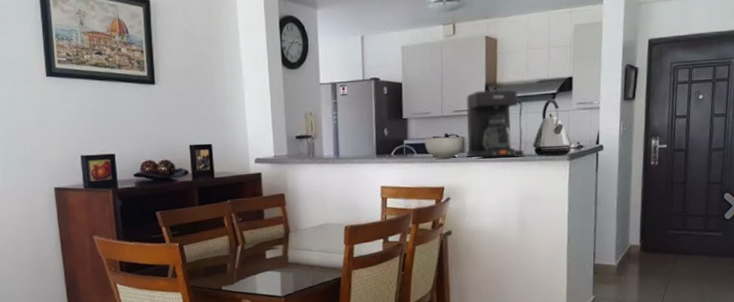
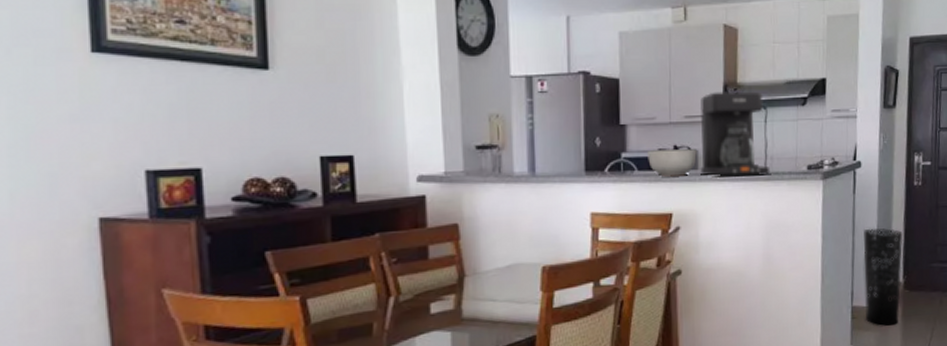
kettle: present [533,99,572,156] -> none [780,104,826,174]
umbrella stand: none [605,201,641,281] -> present [864,228,903,326]

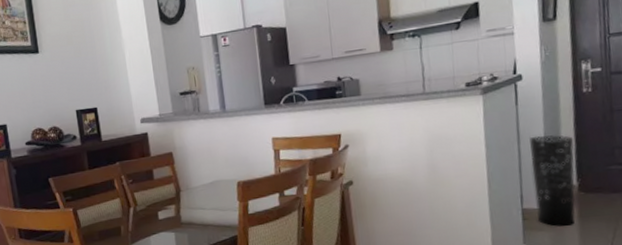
bowl: present [647,149,697,177] -> none [315,78,359,104]
coffee maker: present [700,91,770,177] -> none [358,22,429,101]

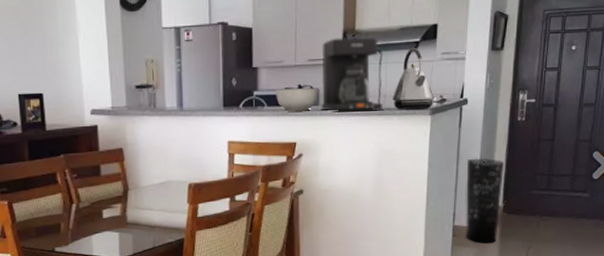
bowl: none [315,78,359,104] -> present [276,88,318,112]
coffee maker: none [358,22,429,101] -> present [321,37,383,112]
kettle: none [438,28,484,93] -> present [393,48,434,110]

